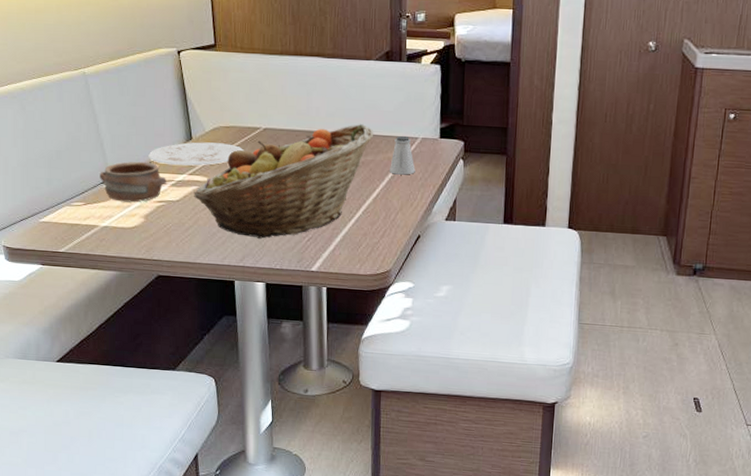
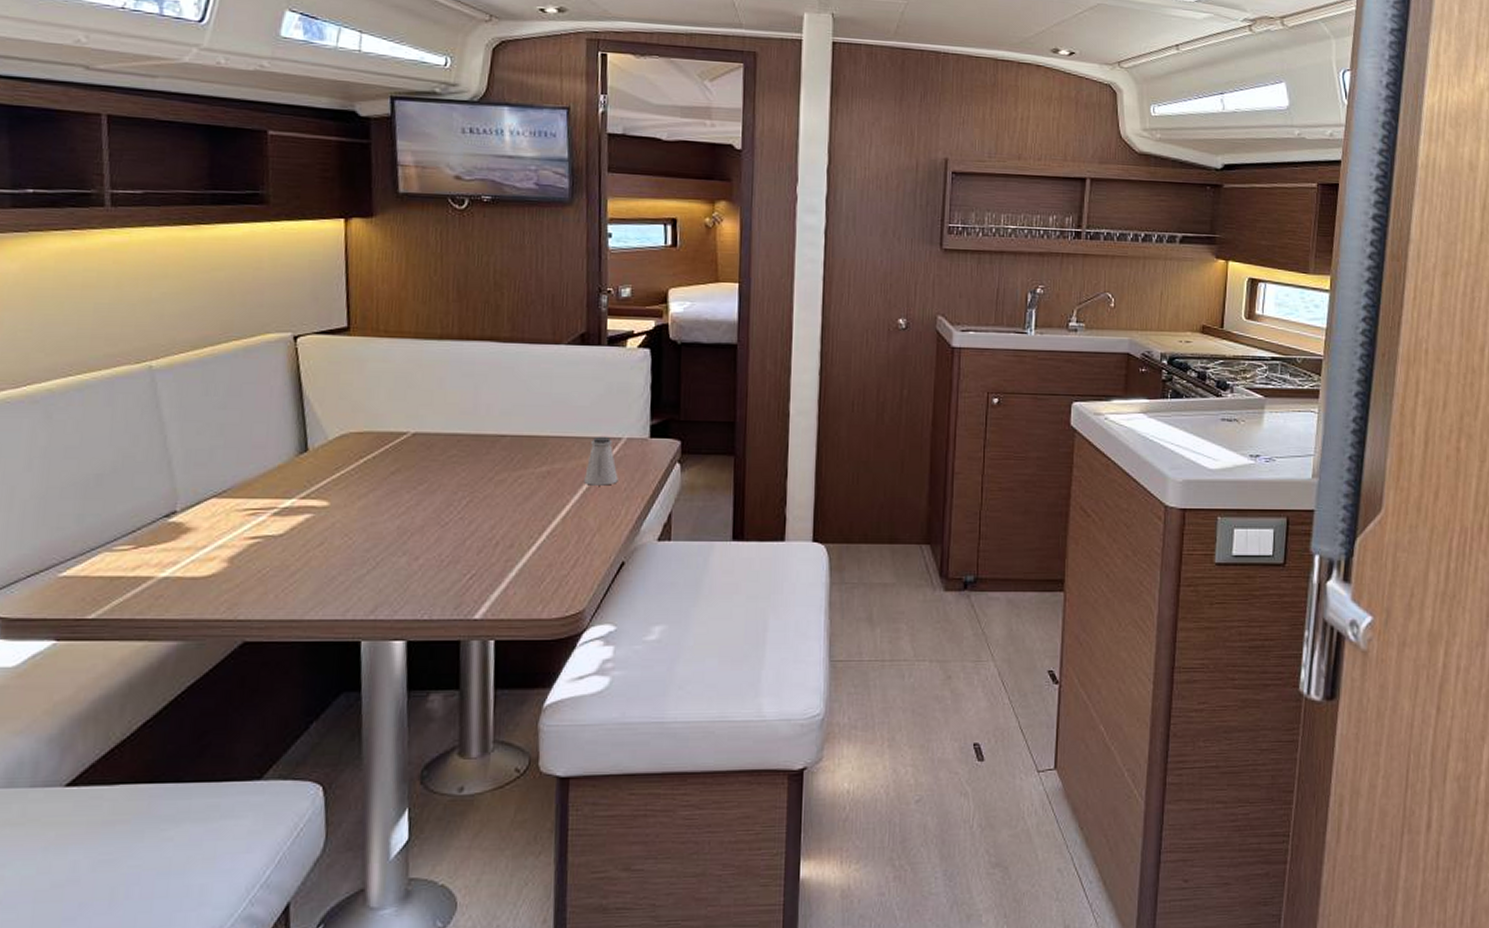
pottery: present [100,161,167,203] -> none [162,483,267,541]
plate: present [148,142,244,166] -> none [240,454,383,486]
fruit basket: present [193,124,374,239] -> none [304,423,564,580]

